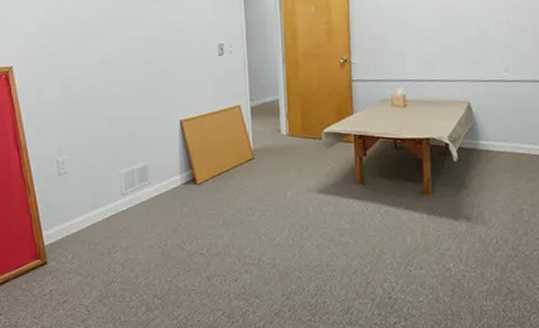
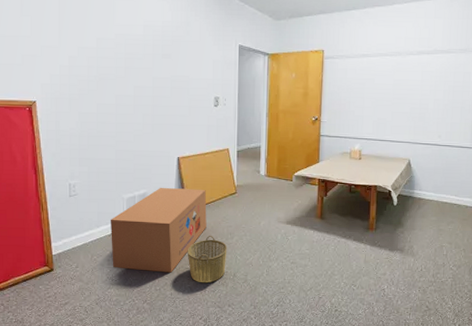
cardboard box: none [106,157,221,260] -> present [110,187,207,273]
basket: none [200,211,249,271] -> present [187,235,227,284]

